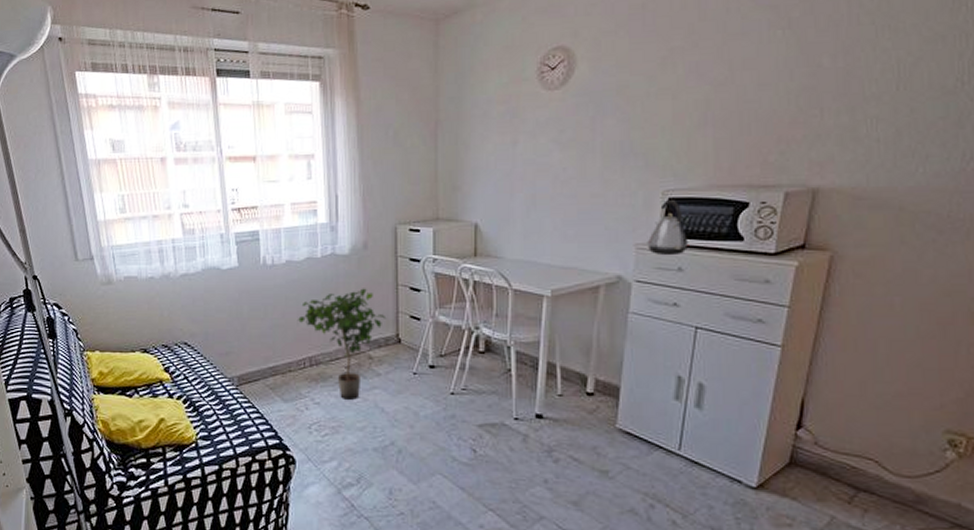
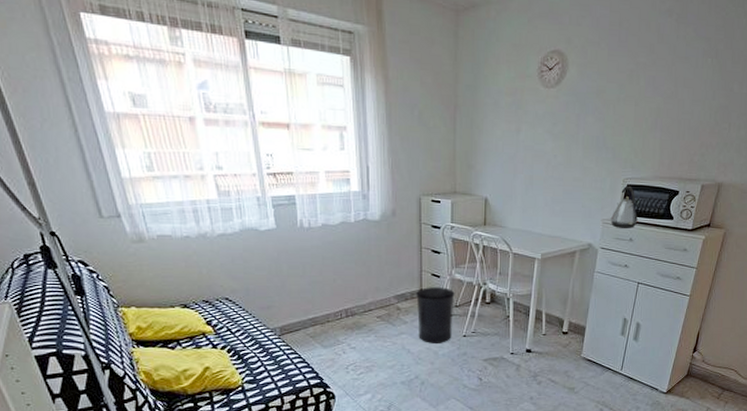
potted plant: present [297,288,387,400] -> none [333,250,412,344]
waste bin: none [391,332,439,402] -> present [416,287,455,343]

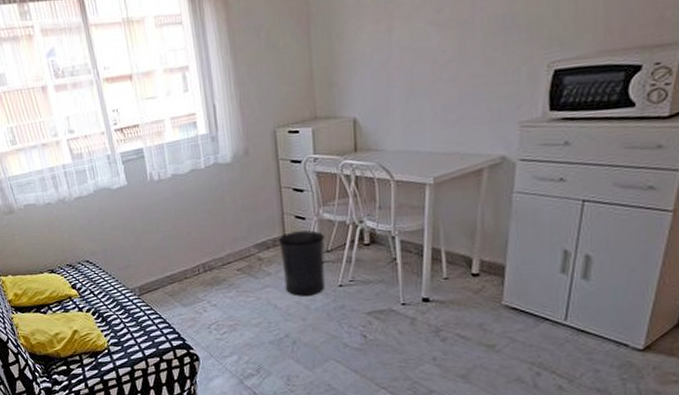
kettle: present [610,186,638,230] -> none [531,71,577,132]

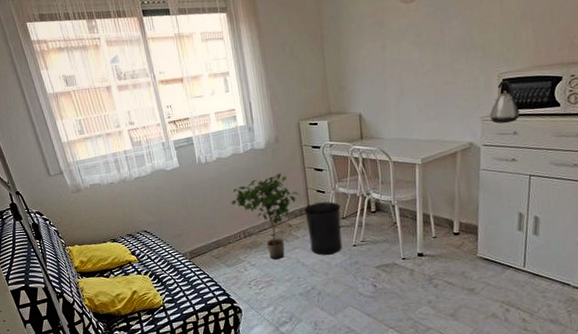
potted plant: none [187,193,273,300] -> present [230,173,299,260]
kettle: none [531,71,577,132] -> present [489,80,521,124]

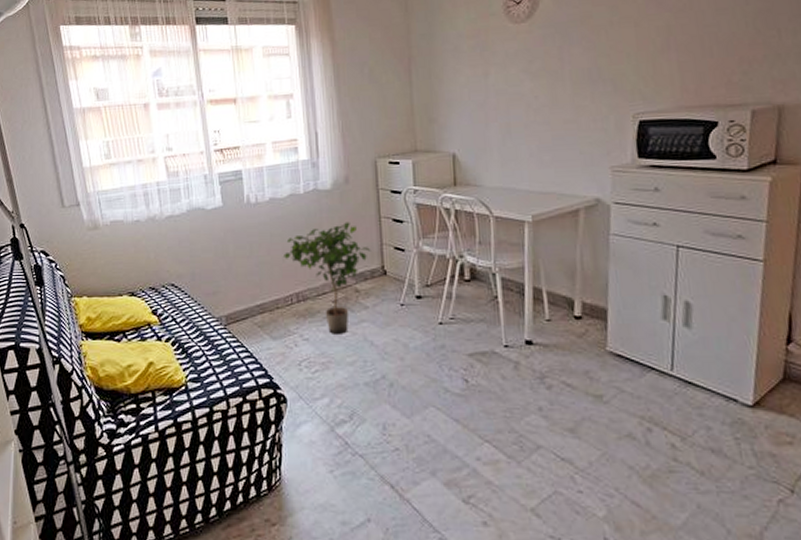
waste bin: present [304,201,342,255] -> none [377,263,425,333]
kettle: present [489,80,521,124] -> none [622,123,664,177]

